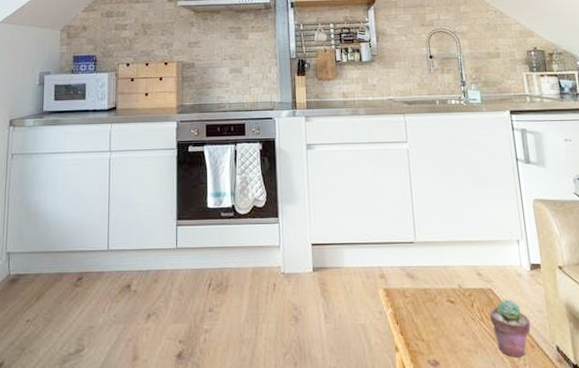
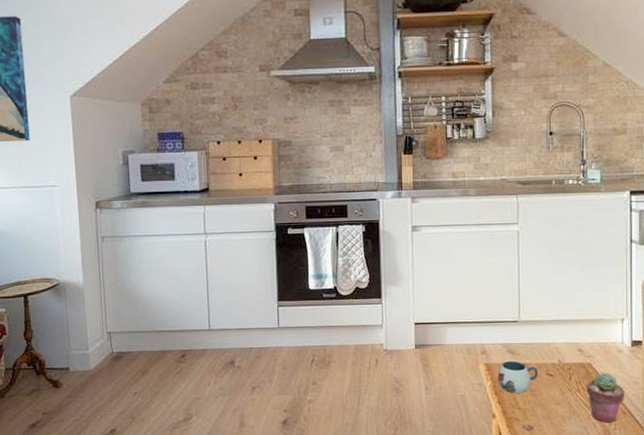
mug: none [398,285,440,323] -> present [498,360,539,393]

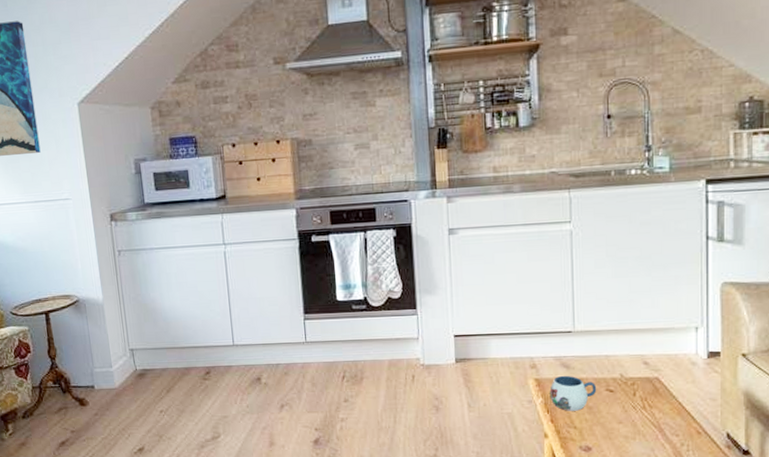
potted succulent: present [586,372,626,423] -> none [653,388,700,443]

